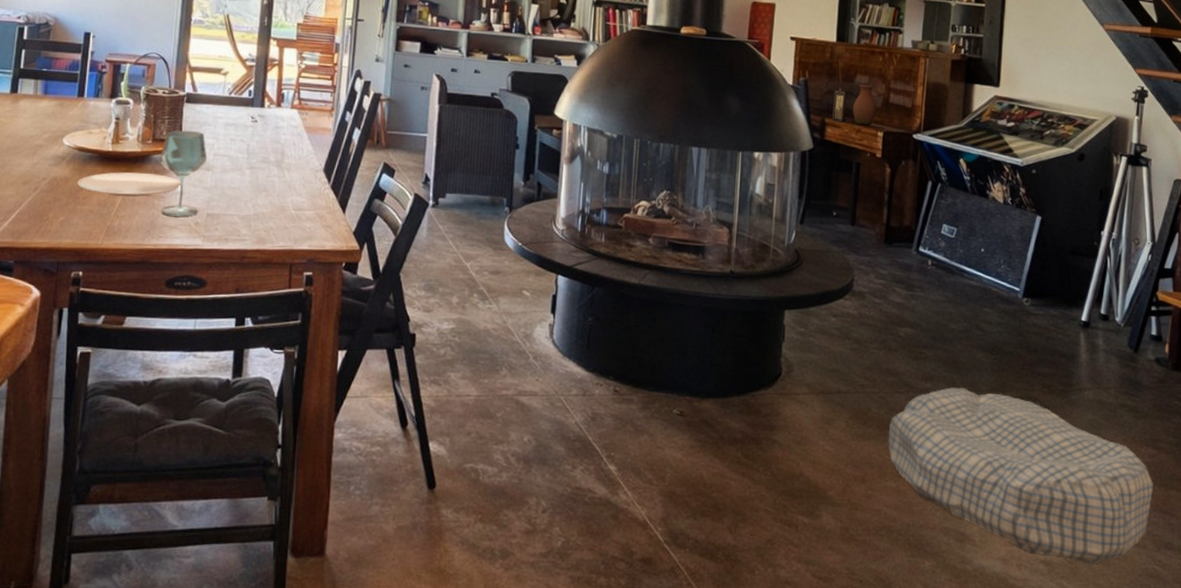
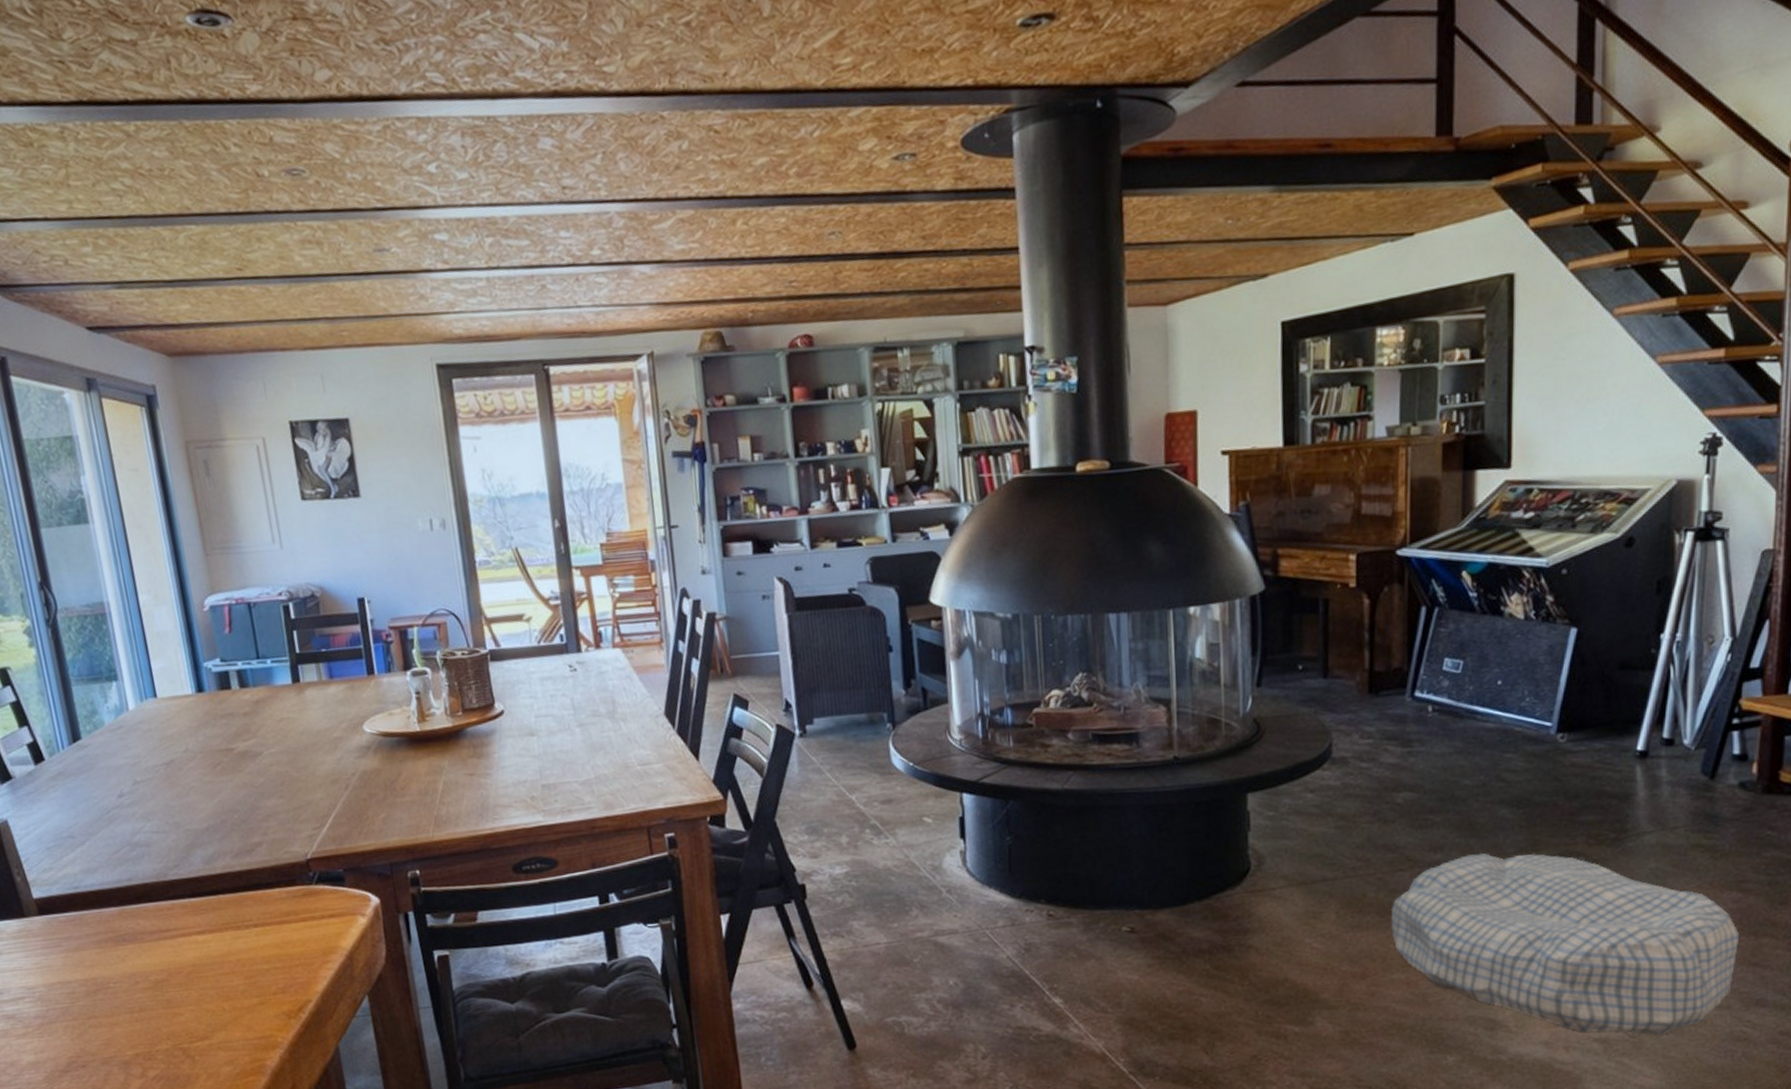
plate: present [77,172,181,197] -> none [390,749,506,781]
wine glass: present [160,130,208,217] -> none [475,693,531,794]
photo frame: present [832,87,853,124] -> none [1286,506,1315,552]
vase: present [852,84,877,126] -> none [1313,495,1345,551]

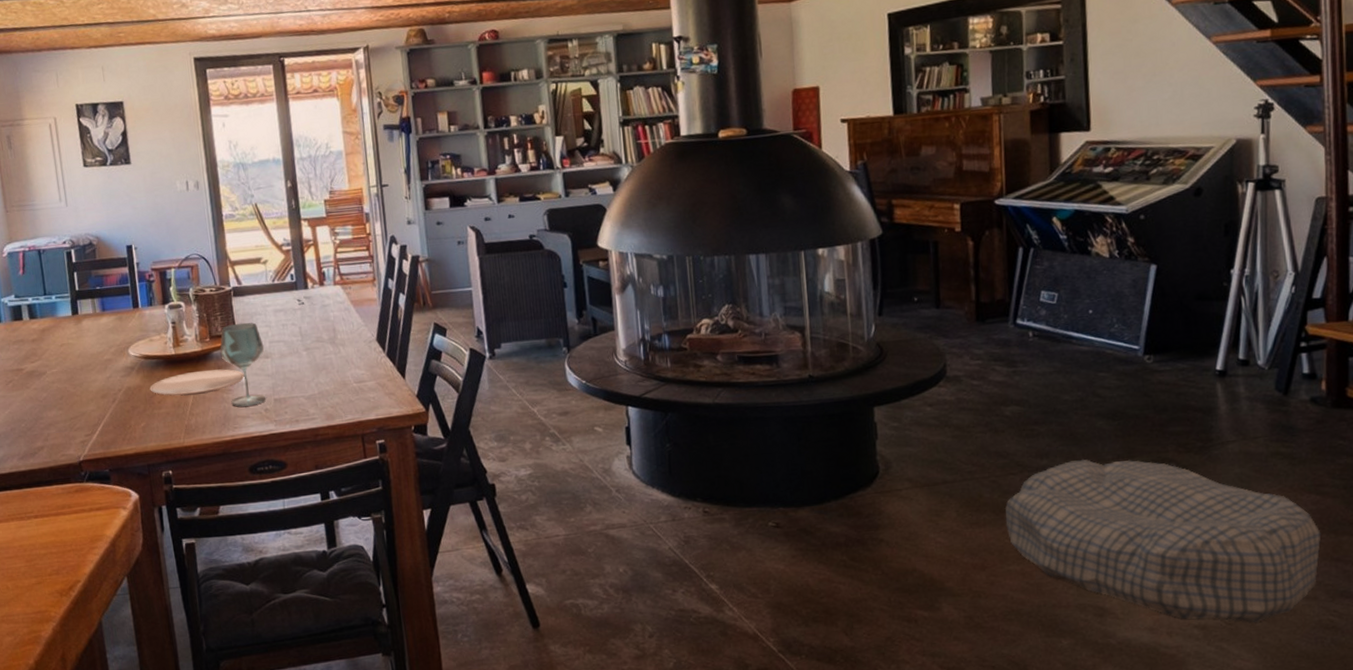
plate: none [390,749,506,781] -> present [149,369,245,396]
wine glass: none [475,693,531,794] -> present [220,322,266,407]

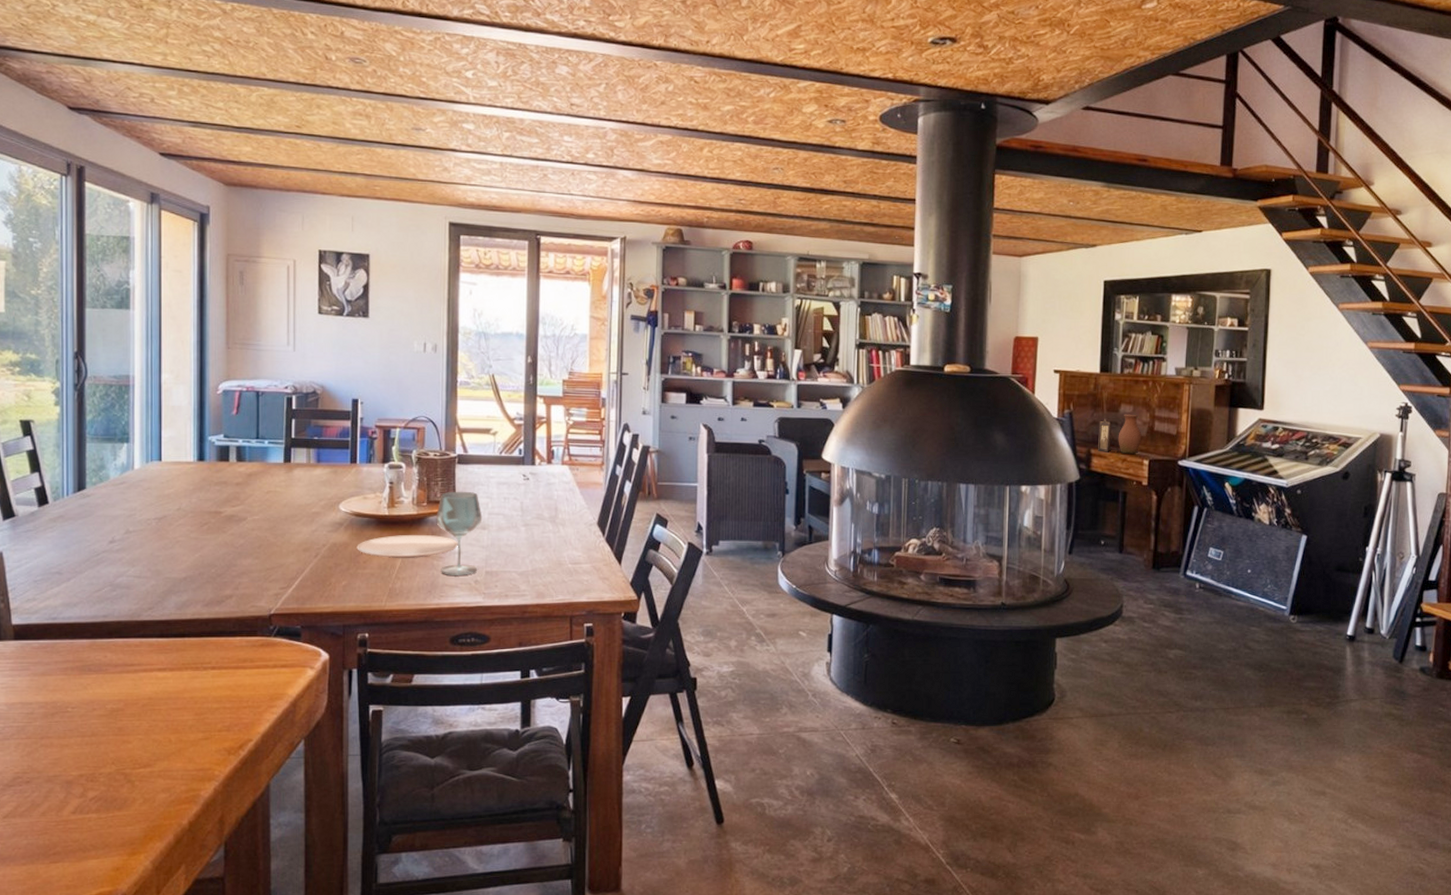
photo frame: none [898,164,924,202] -> present [1098,418,1119,454]
vase: none [921,155,949,202] -> present [1118,414,1142,455]
dog bed: present [1004,459,1321,623] -> none [1160,705,1419,865]

